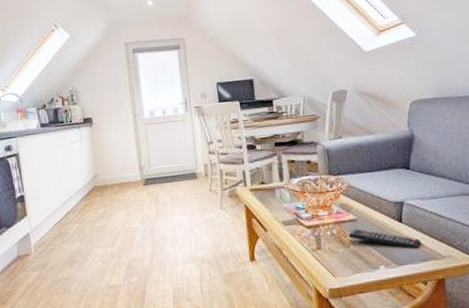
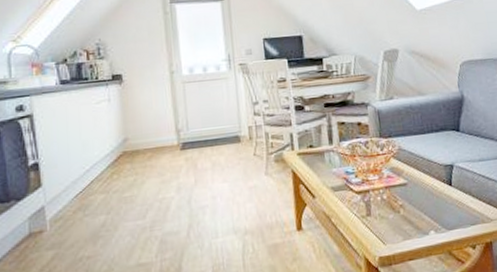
remote control: present [348,229,421,249] -> none [398,193,470,213]

